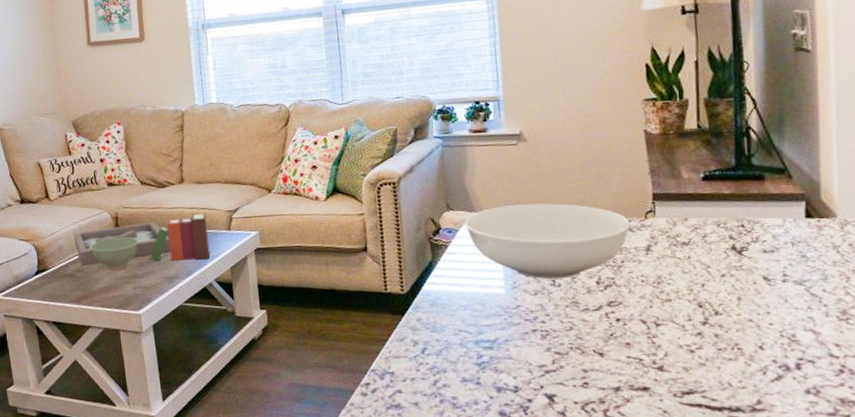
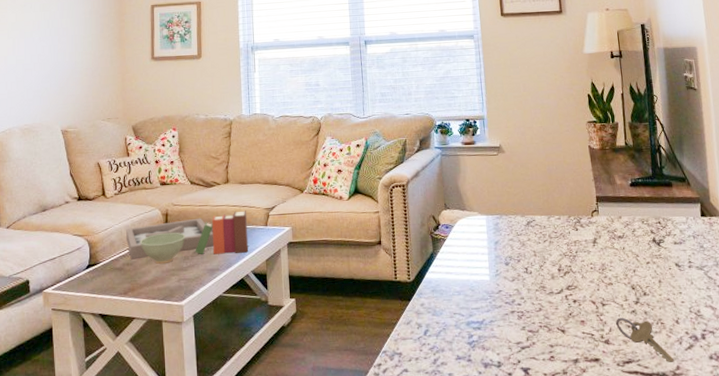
bowl: present [464,203,630,280] -> none [458,203,581,268]
key: none [672,340,754,395] -> present [615,317,674,362]

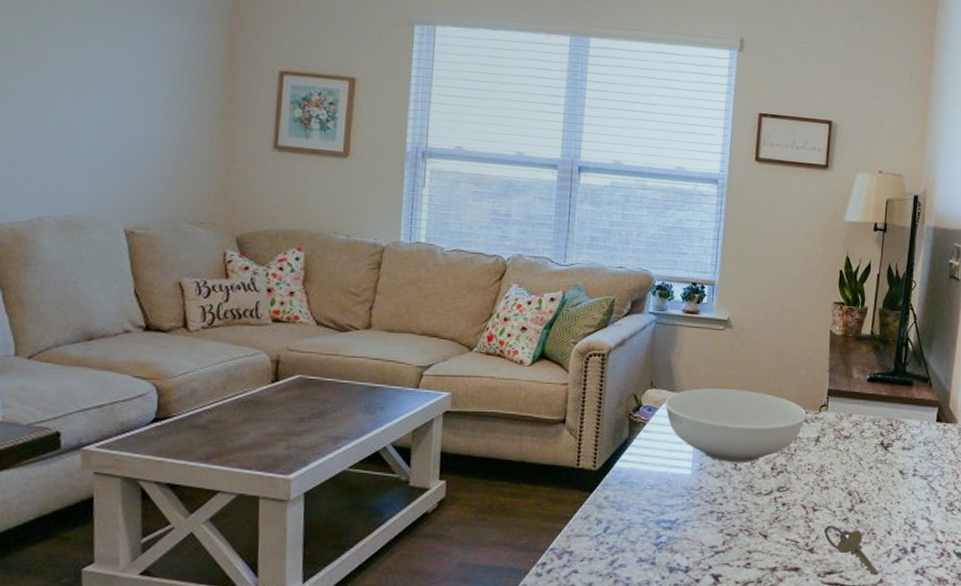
decorative tray: present [126,218,214,260] -> none [215,370,344,416]
bowl: present [140,232,186,265] -> none [235,385,303,426]
books: present [195,210,249,255] -> none [314,366,393,419]
bowl: none [458,203,581,268] -> present [664,388,807,463]

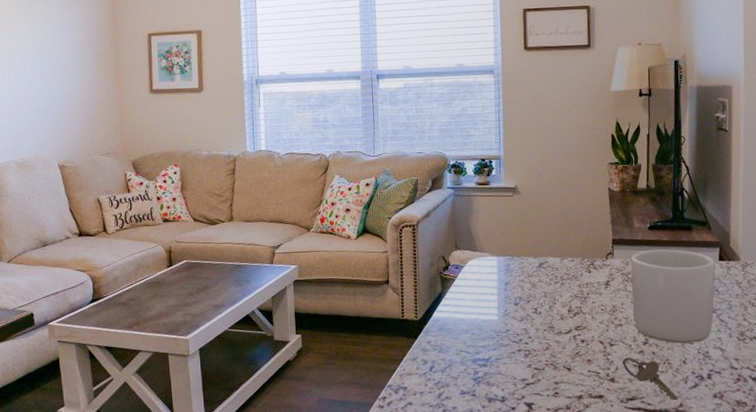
bowl: present [664,388,807,463] -> none [468,245,595,308]
mug: none [841,405,932,512] -> present [630,249,716,344]

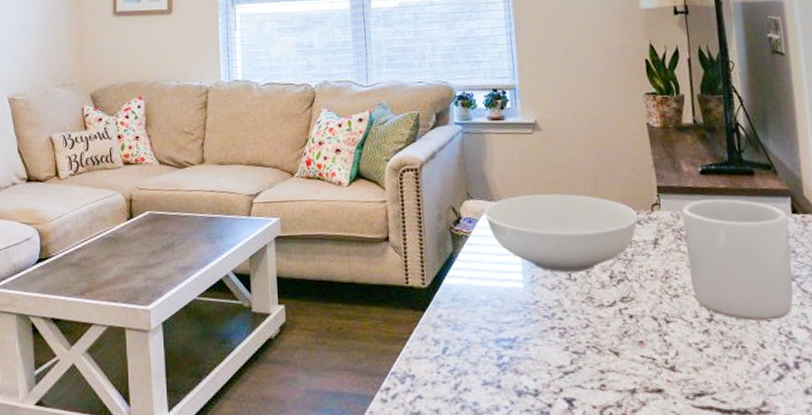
bowl: none [468,245,595,308] -> present [483,194,639,273]
key: present [622,357,678,400] -> none [682,338,759,397]

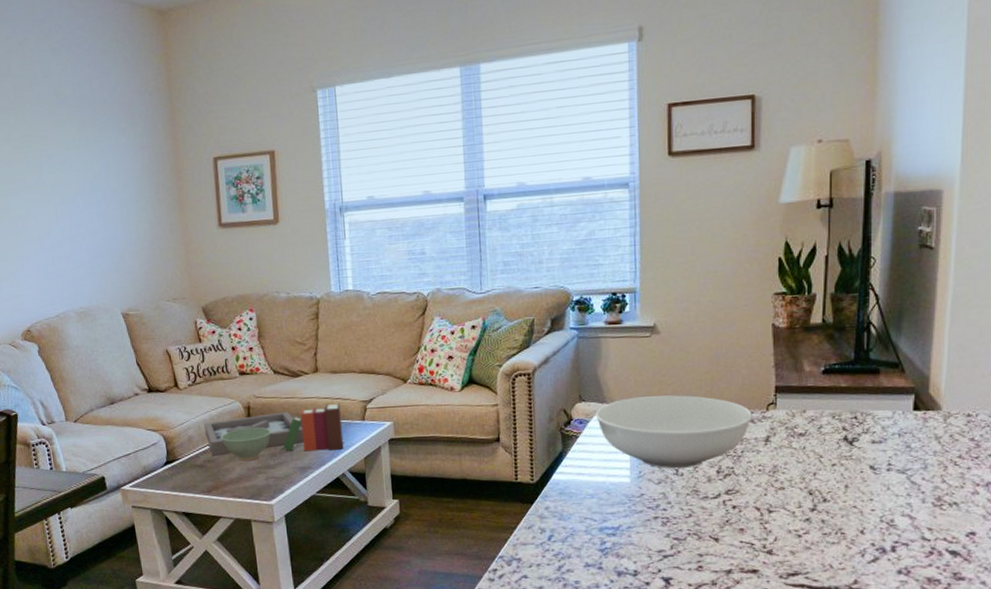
decorative tray: none [83,205,188,254] -> present [204,411,305,456]
bowl: none [99,221,153,261] -> present [220,427,272,462]
books: none [164,197,229,249] -> present [283,403,344,452]
mug: present [681,199,794,321] -> none [797,397,908,510]

